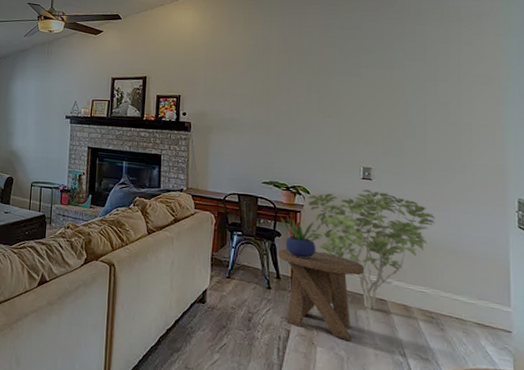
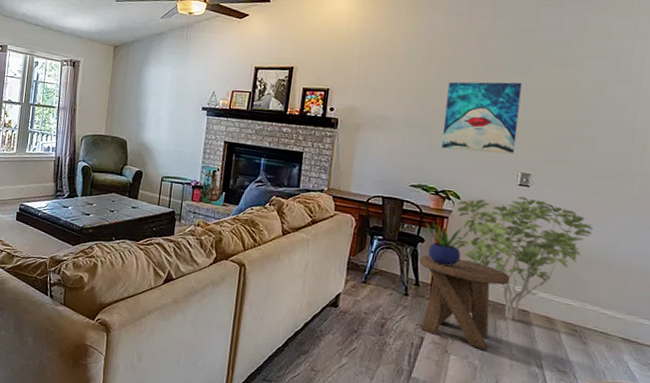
wall art: none [287,84,355,150] -> present [441,81,523,155]

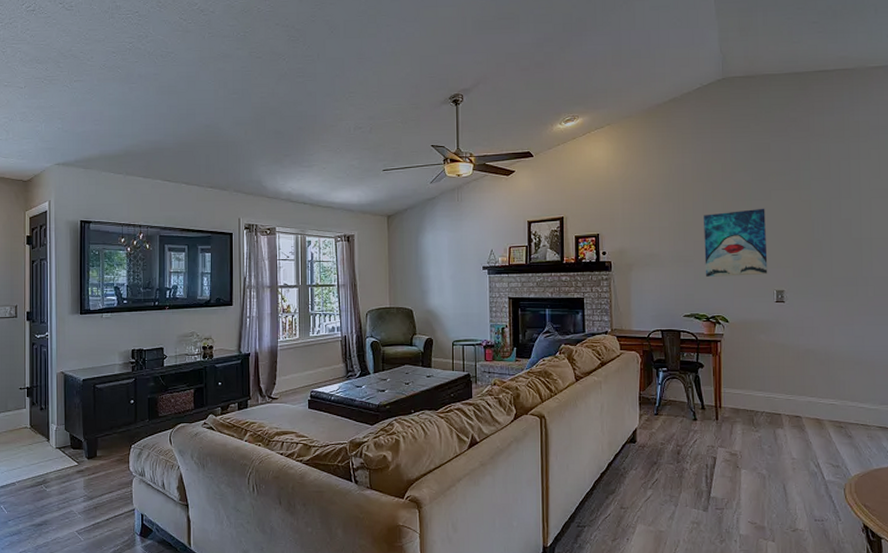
music stool: present [419,255,511,351] -> none [702,378,782,460]
potted plant: present [426,222,470,266] -> none [703,347,741,386]
shrub: present [456,196,593,321] -> none [727,312,842,427]

